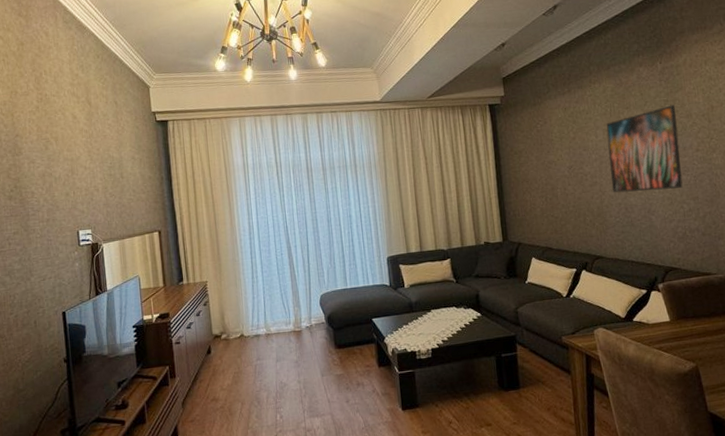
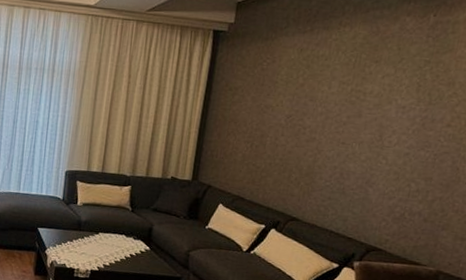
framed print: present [606,105,683,193] -> none [330,67,437,165]

